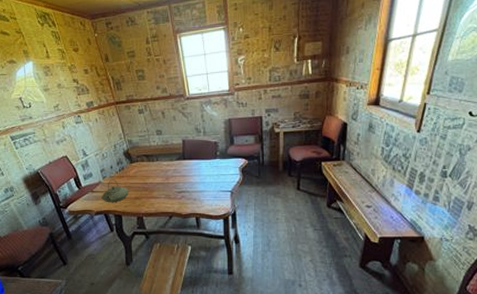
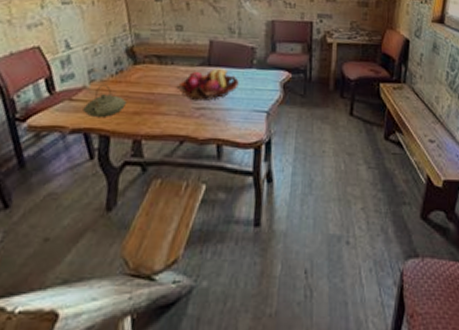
fruit basket: none [162,160,207,187] -> present [176,68,239,102]

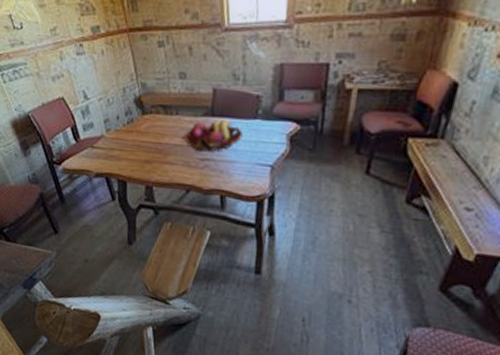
teapot: present [83,83,126,118] -> none [103,132,138,165]

